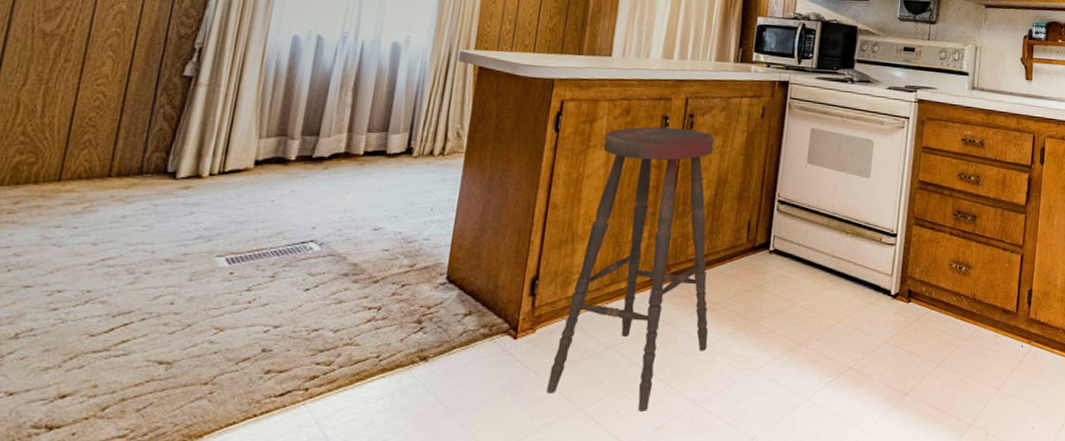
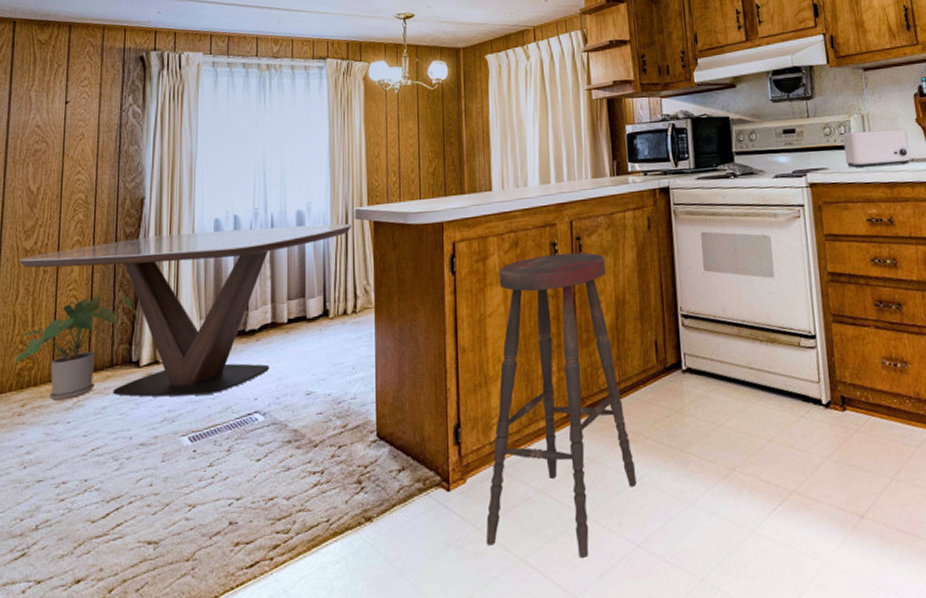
house plant: none [10,96,183,203] -> present [14,294,138,401]
dining table: none [33,39,453,217] -> present [19,223,351,397]
toaster: none [954,60,1012,97] -> present [843,128,911,169]

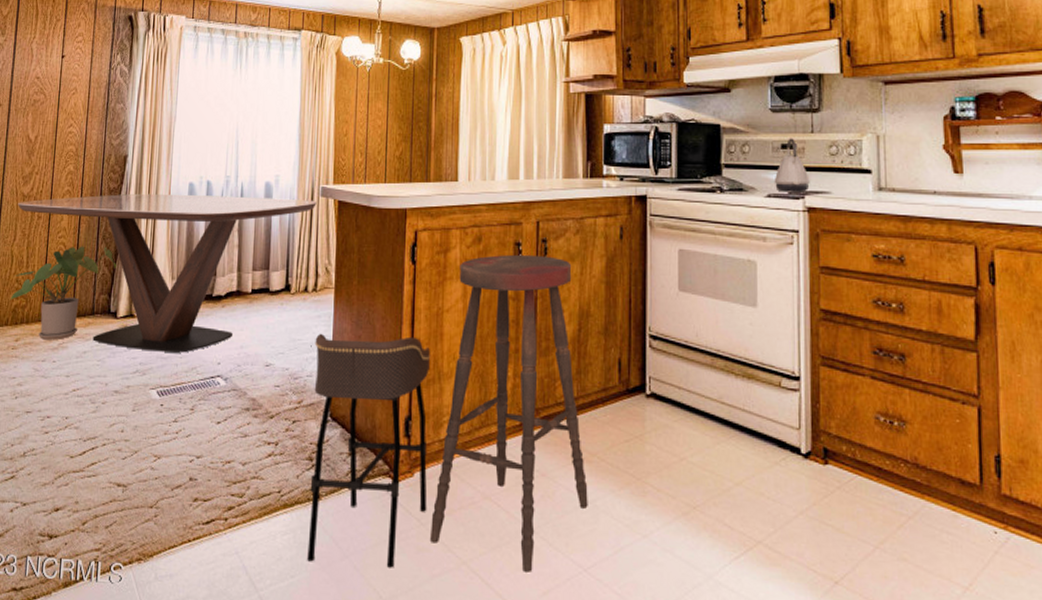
bar stool: none [357,345,482,587] -> present [307,333,431,568]
kettle: none [779,123,810,172] -> present [774,138,810,192]
toaster: present [843,128,911,169] -> none [852,154,932,197]

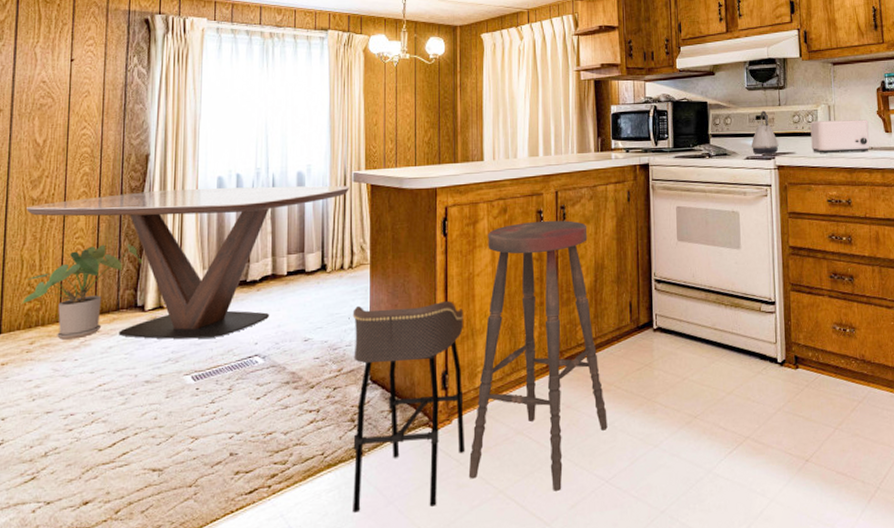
toaster: none [852,154,932,197] -> present [810,119,870,154]

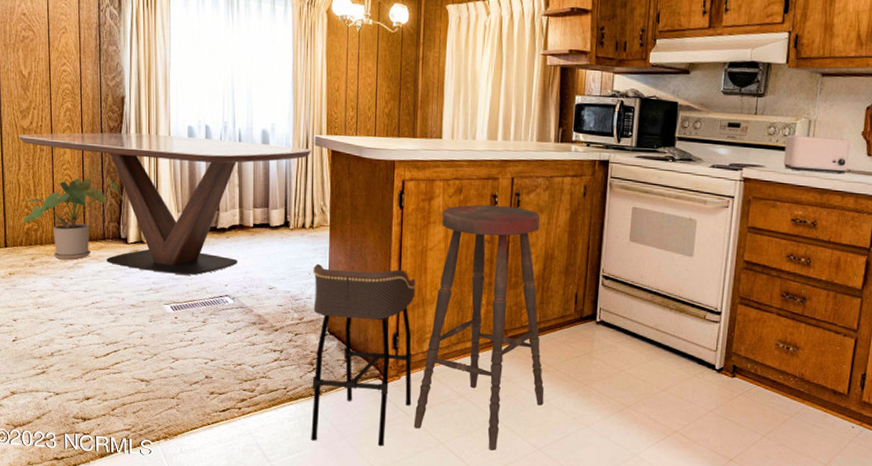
kettle: present [751,110,779,155] -> none [718,117,749,165]

